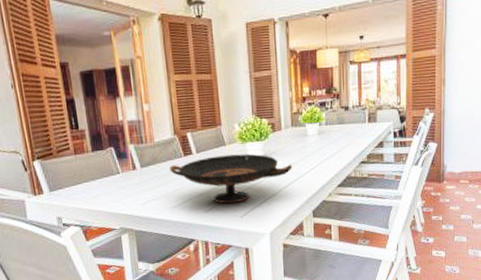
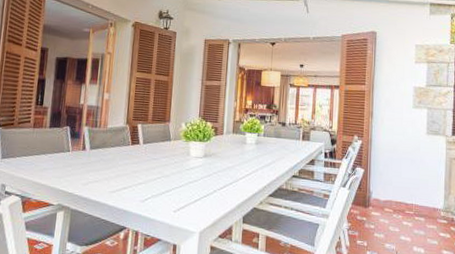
decorative bowl: present [169,153,293,204] -> none [116,149,229,197]

